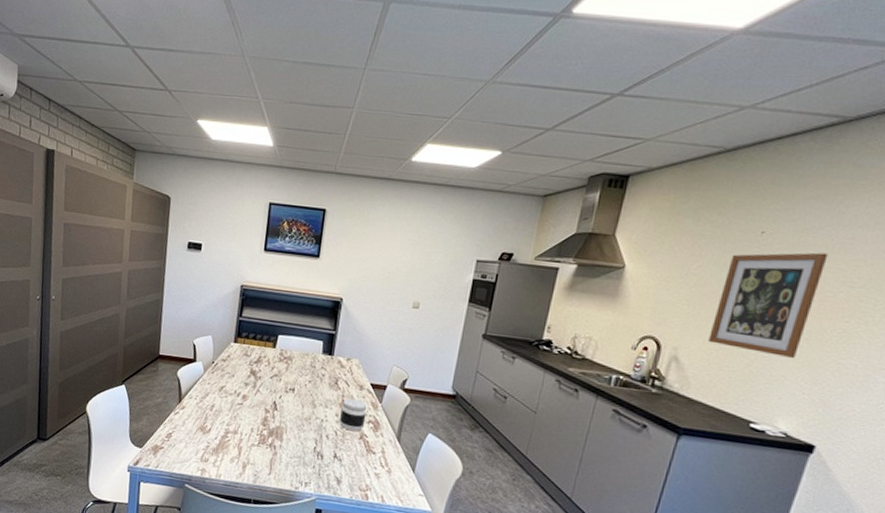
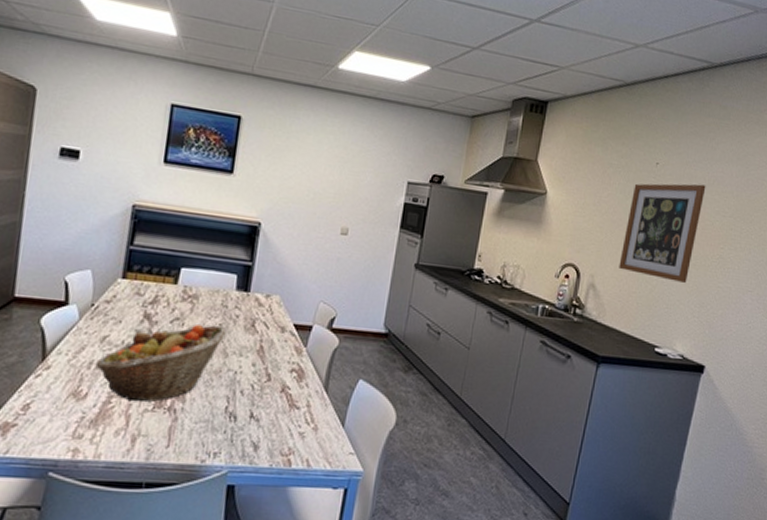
fruit basket: none [216,381,315,439] -> present [95,325,227,402]
jar: present [339,398,367,432] -> none [257,342,290,384]

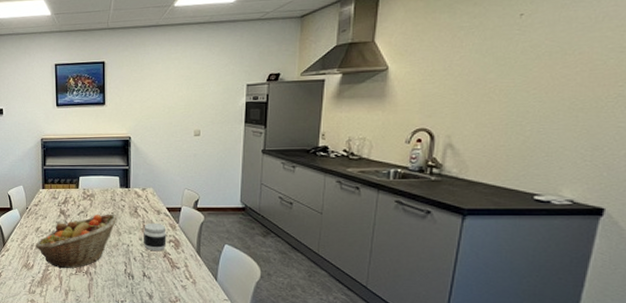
jar: none [257,342,290,384] -> present [144,222,167,252]
wall art: present [619,183,706,284] -> none [481,24,592,130]

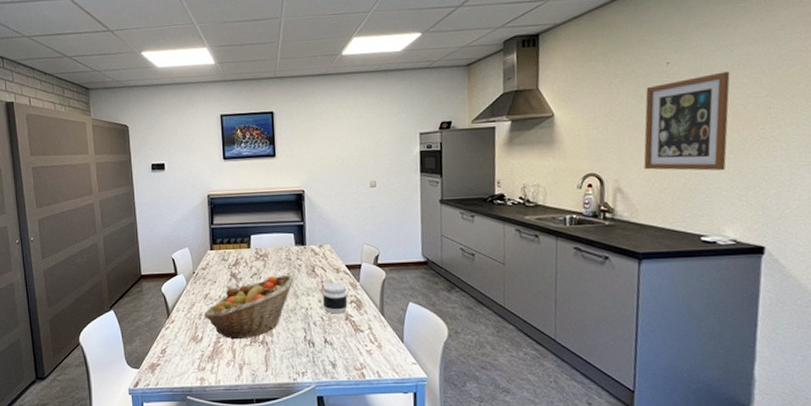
wall art: none [481,24,592,130] -> present [643,71,730,171]

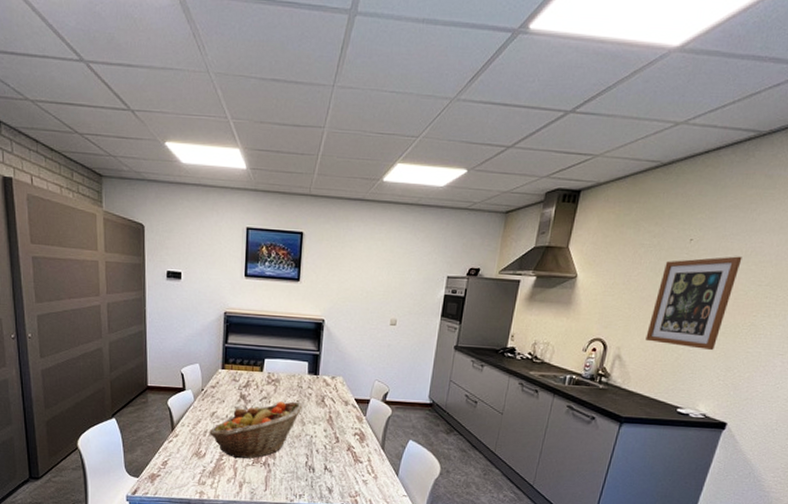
jar: present [322,282,348,314] -> none [328,413,353,444]

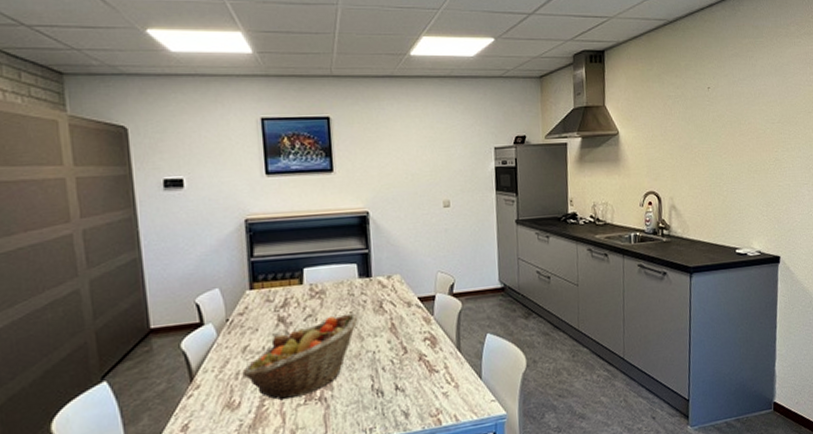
wall art: present [645,256,743,351] -> none [692,99,754,189]

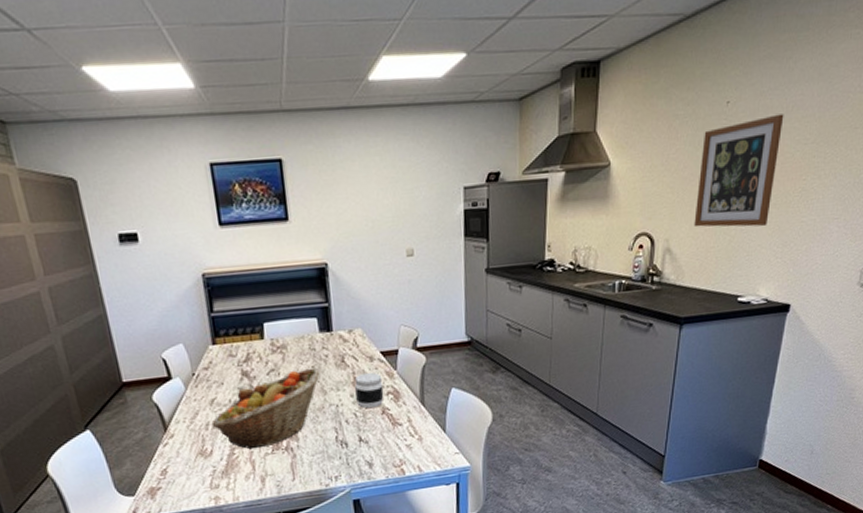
jar: none [392,318,421,355] -> present [354,372,384,409]
wall art: none [692,99,754,189] -> present [694,114,784,228]

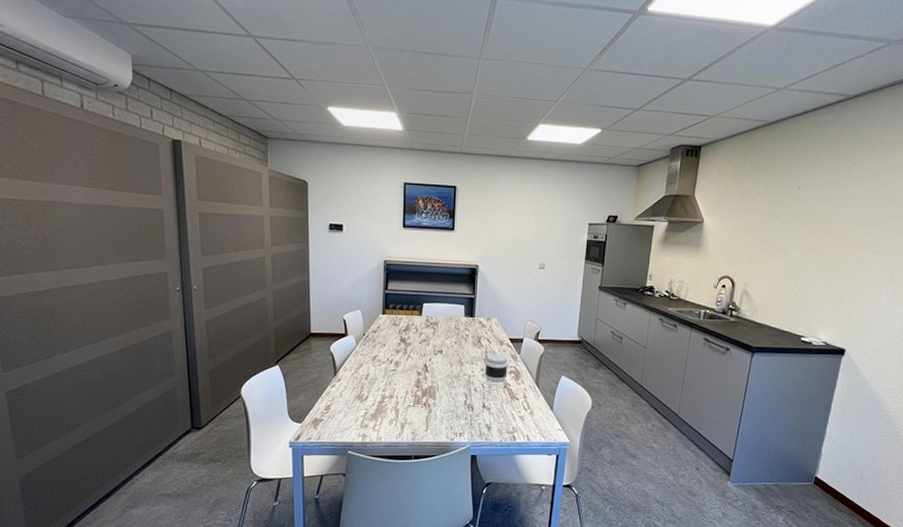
fruit basket: present [211,367,321,450] -> none [371,343,460,401]
wall art: present [694,114,784,228] -> none [768,201,844,285]

